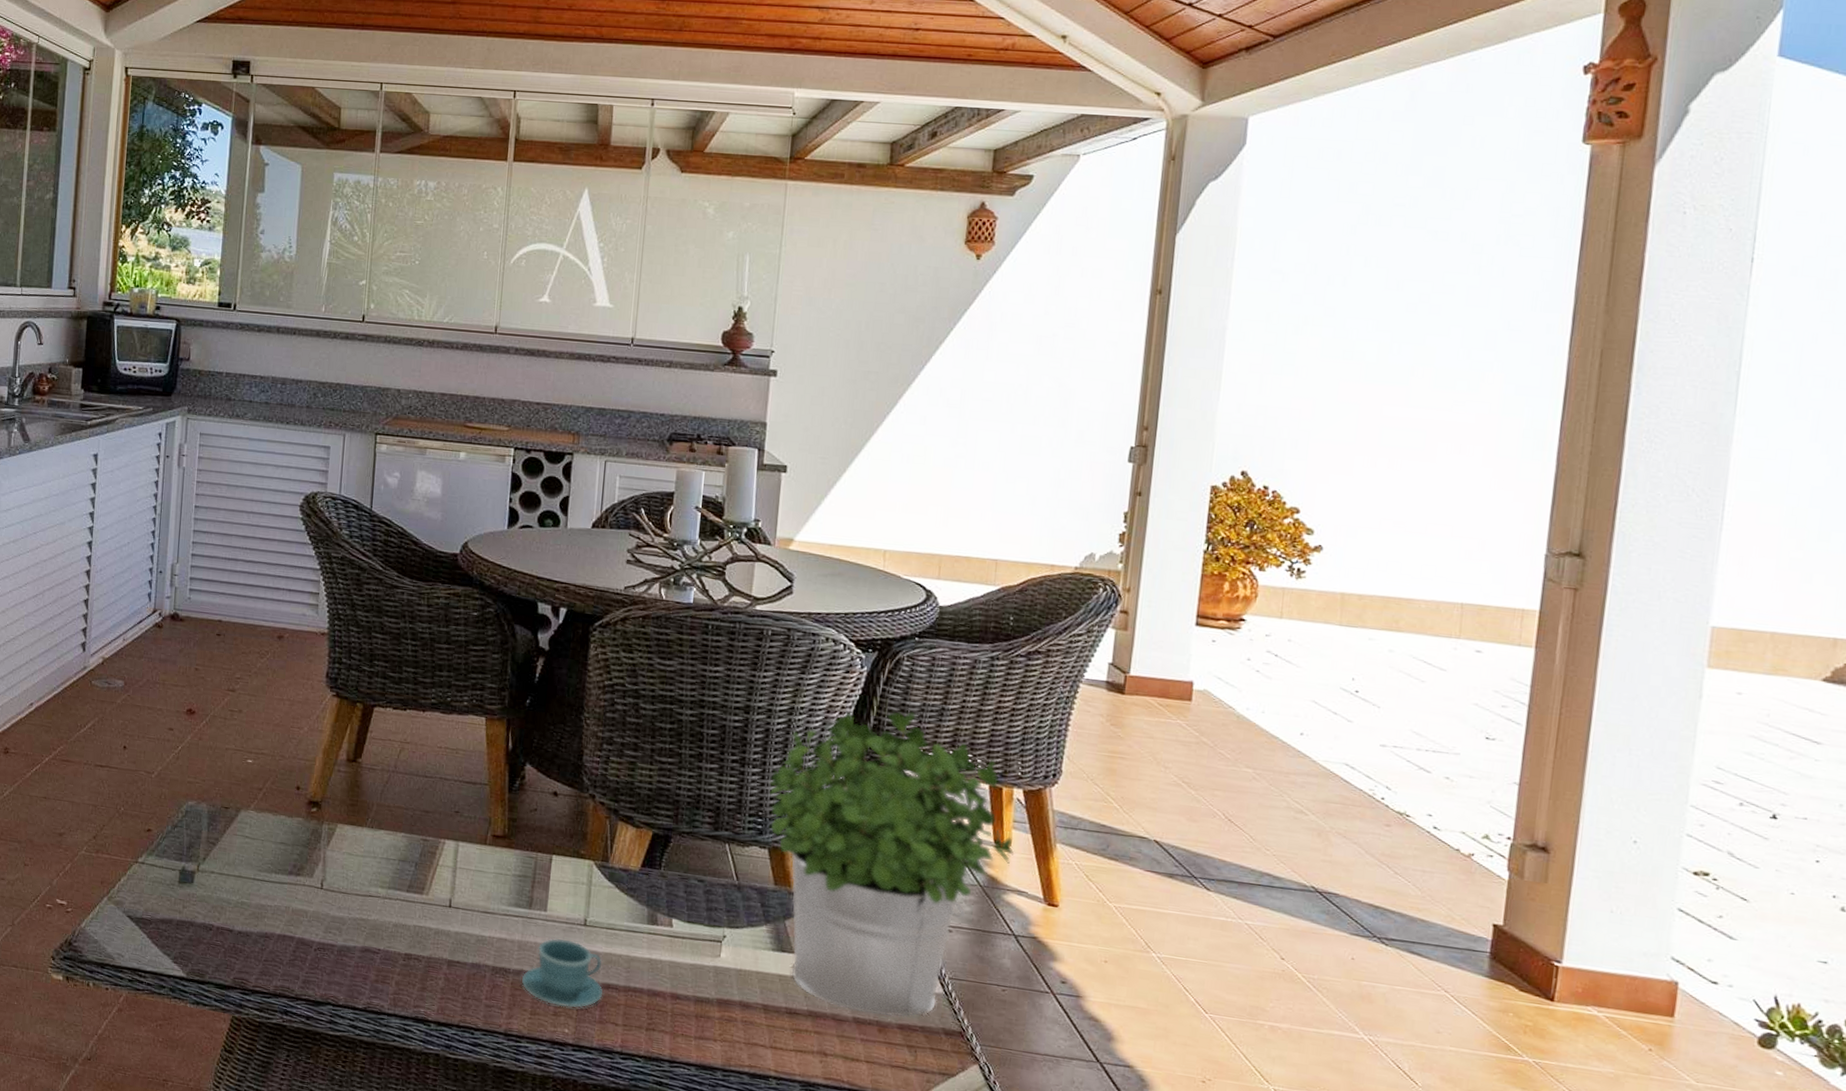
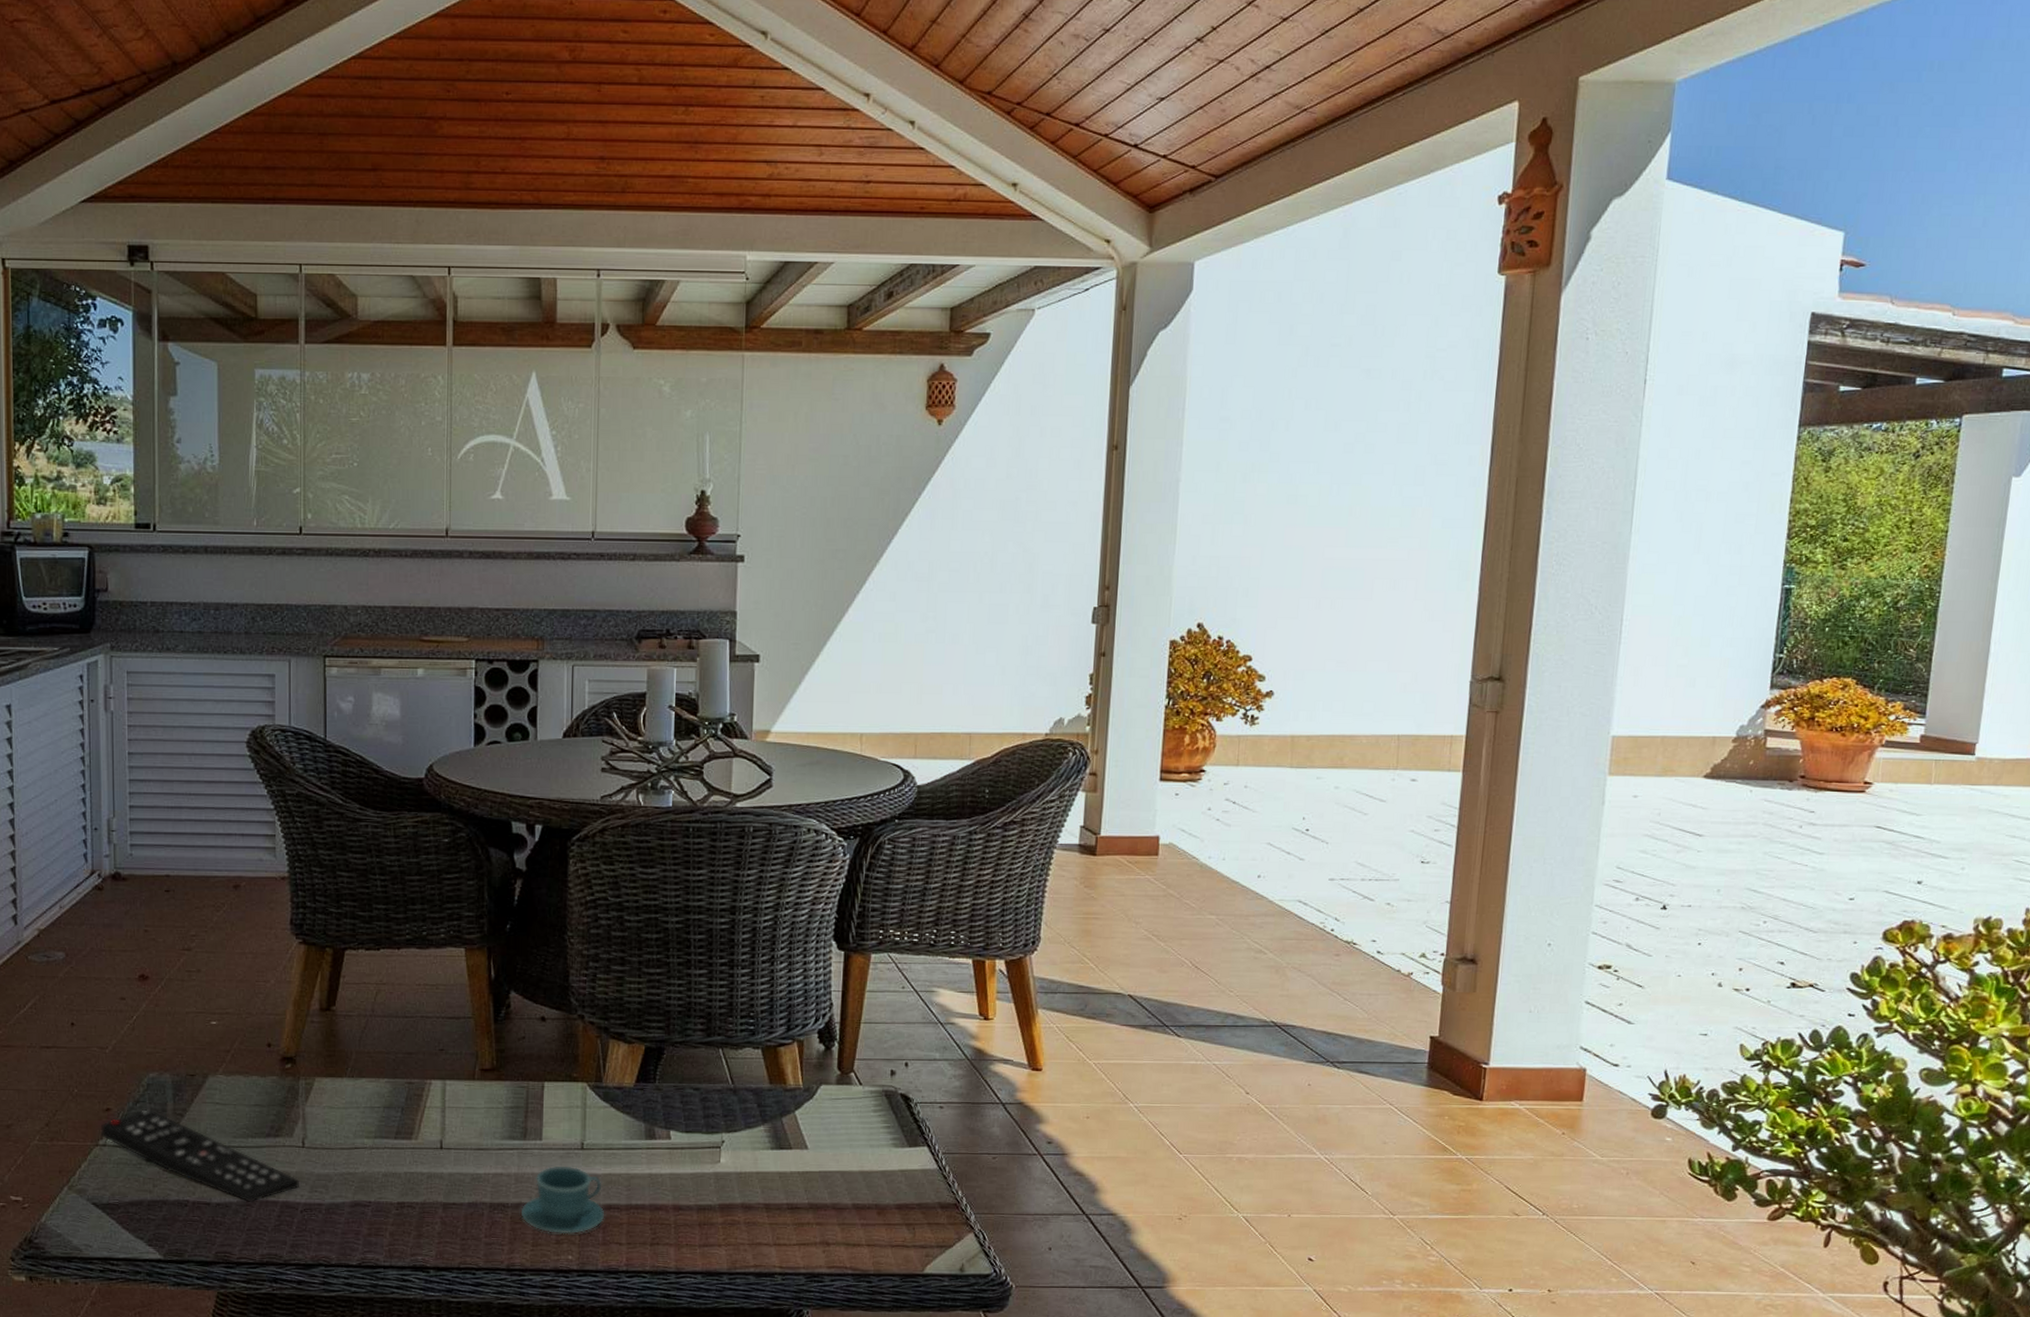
remote control: none [141,833,316,936] -> present [101,1108,299,1203]
potted plant: present [770,711,1015,1017] -> none [759,894,999,1199]

